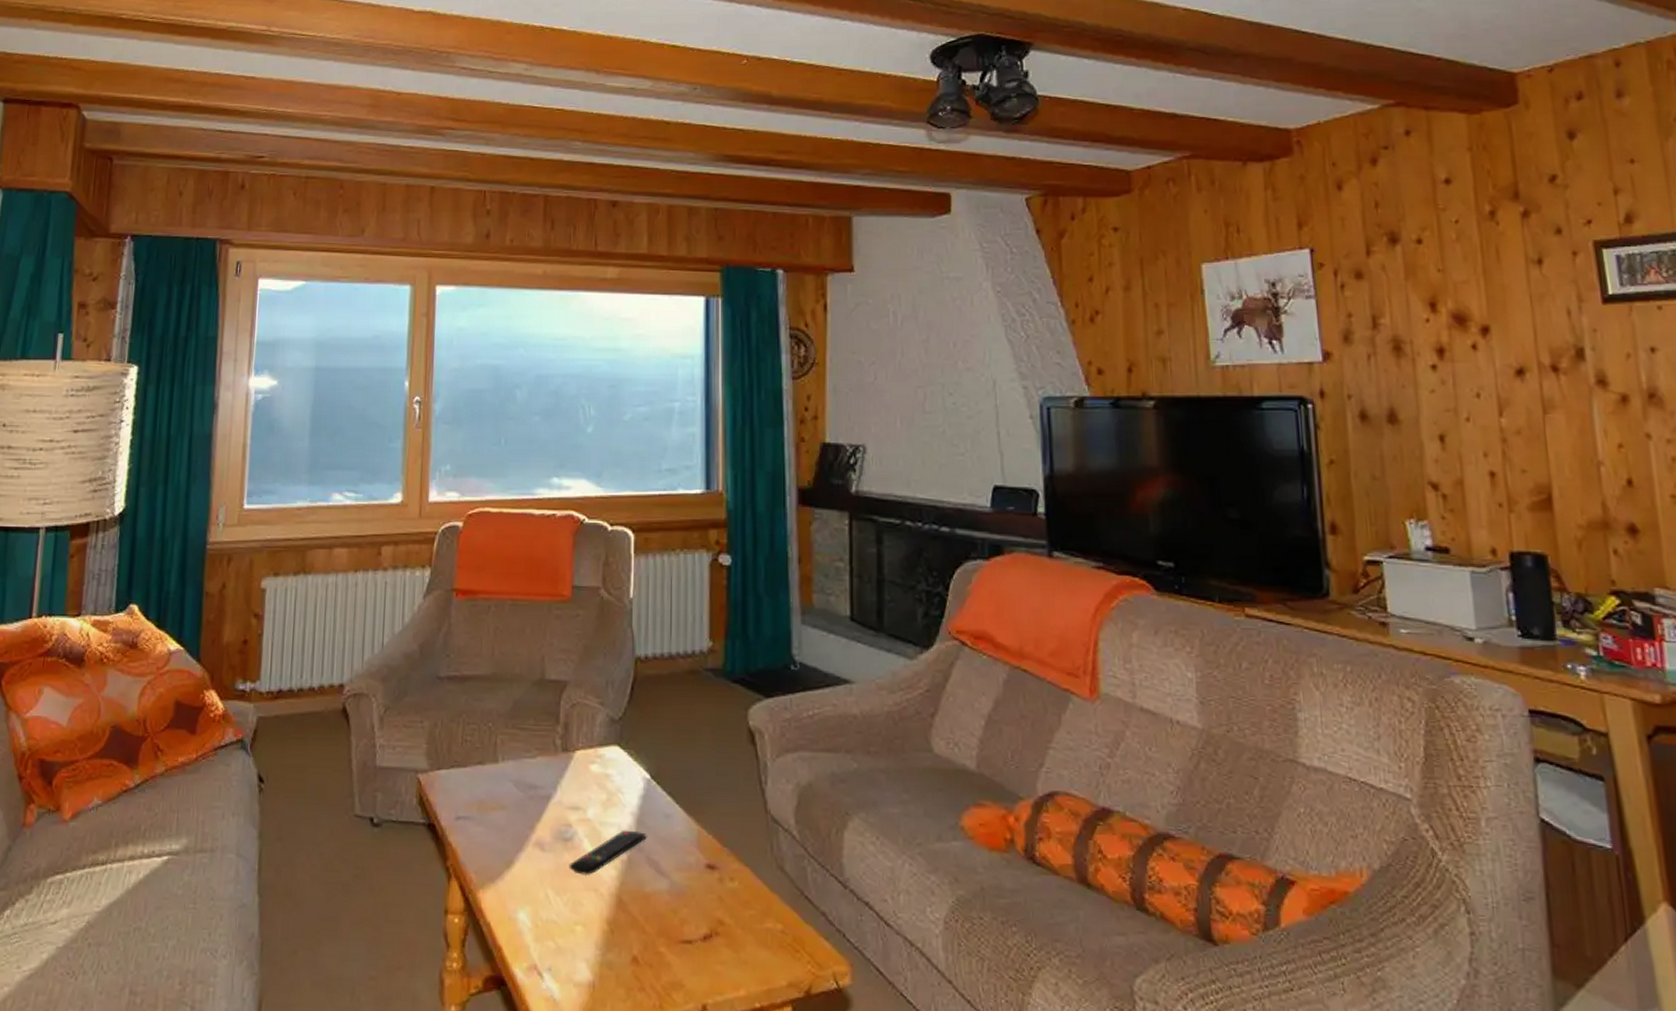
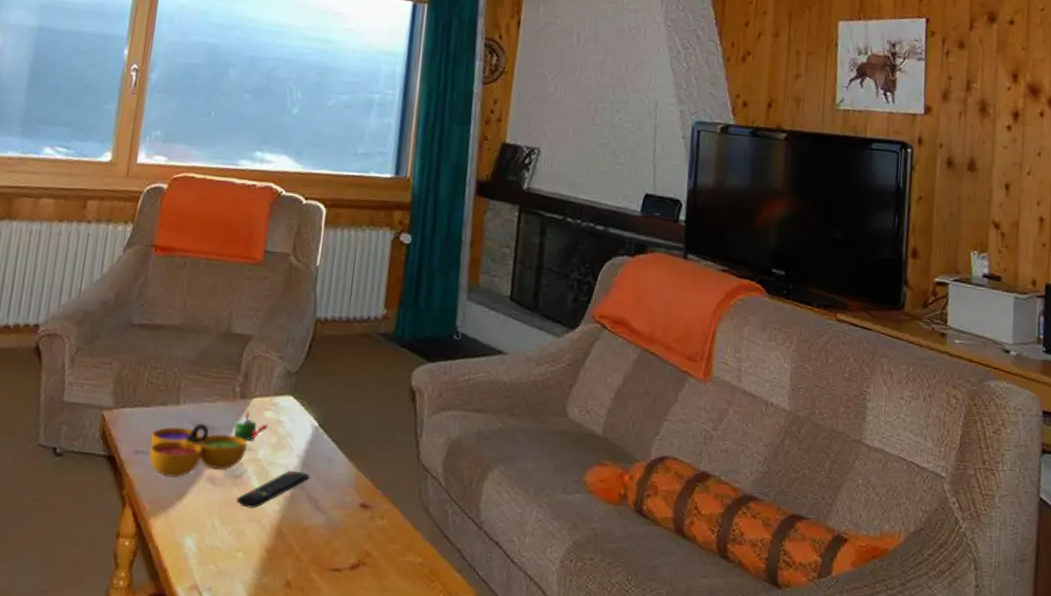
decorative bowl: none [470,783,575,846] -> present [149,424,247,479]
candle: none [560,765,596,798] -> present [234,410,268,440]

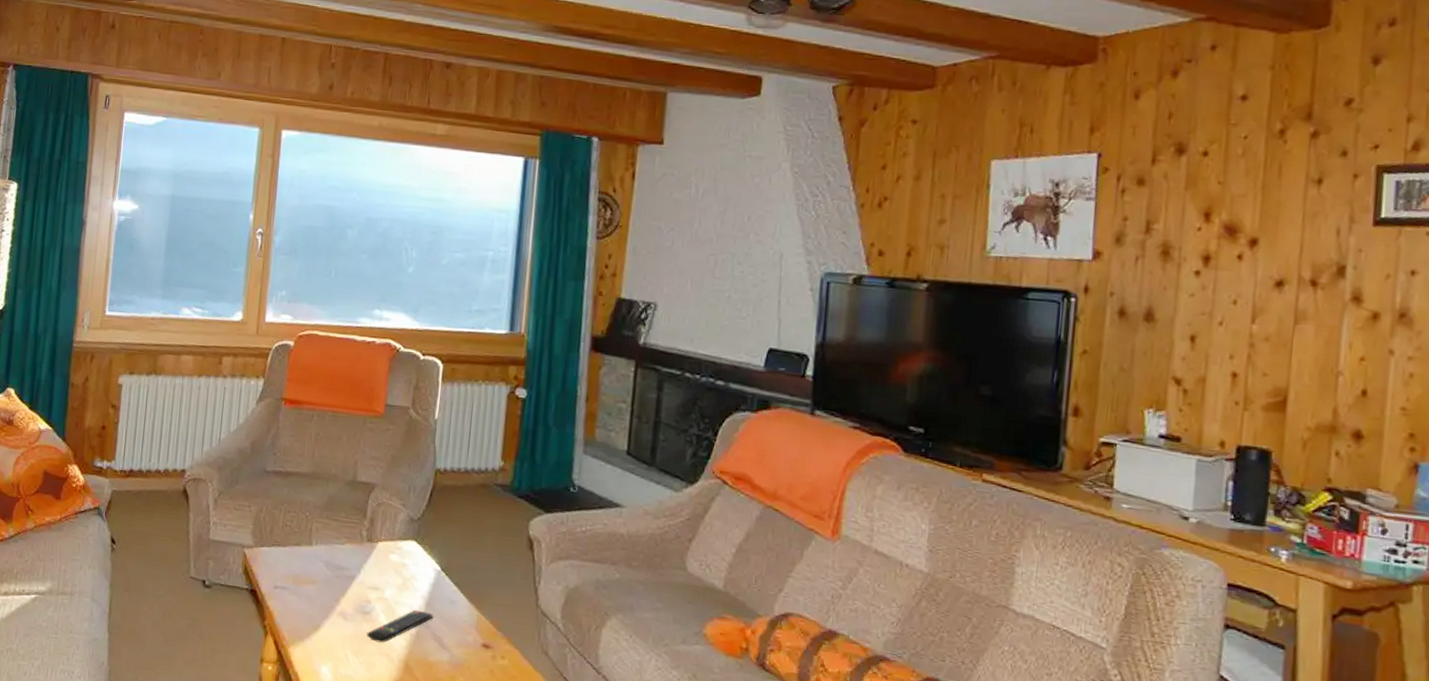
decorative bowl: present [149,424,247,479] -> none [286,564,375,612]
candle: present [234,410,268,440] -> none [363,553,394,581]

